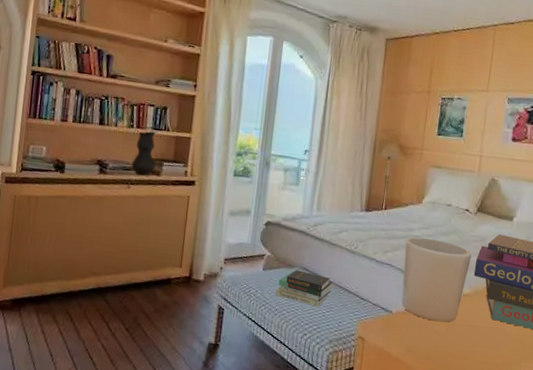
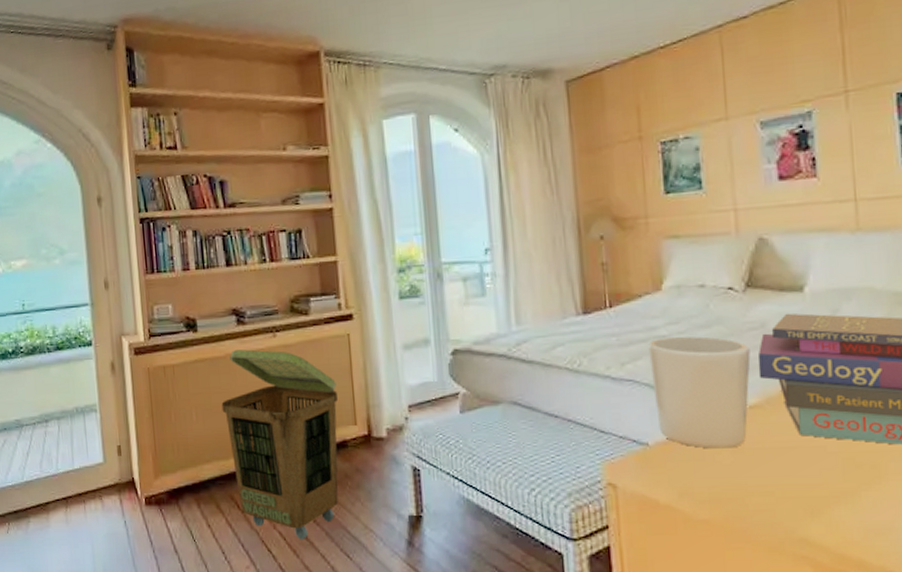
laundry basket: none [72,193,172,353] -> present [221,349,338,540]
vase: present [131,130,156,176] -> none [272,262,302,319]
books: present [275,270,334,307] -> none [482,406,560,451]

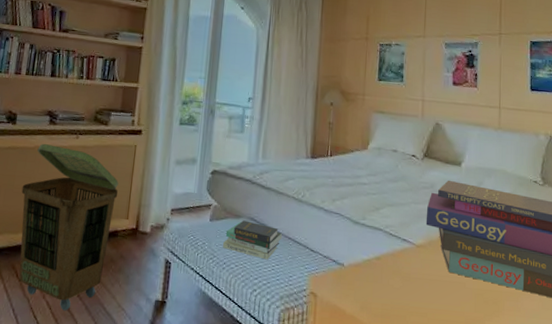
books: none [482,406,560,451] -> present [223,220,283,260]
mug: present [648,336,751,449] -> none [352,185,422,276]

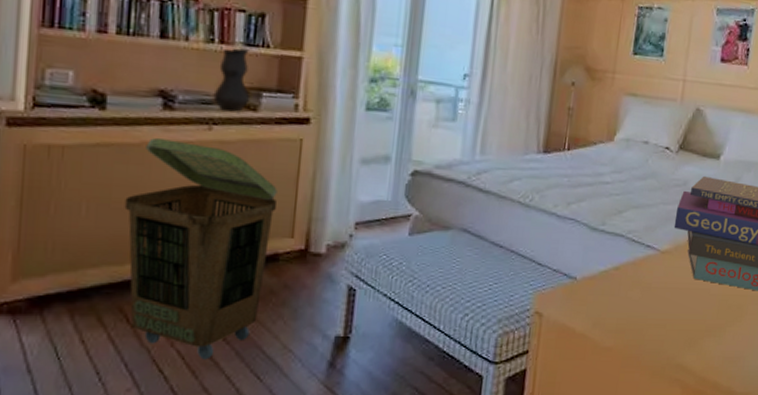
vase: none [80,81,104,126] -> present [213,46,251,113]
books: present [223,220,283,260] -> none [426,232,504,278]

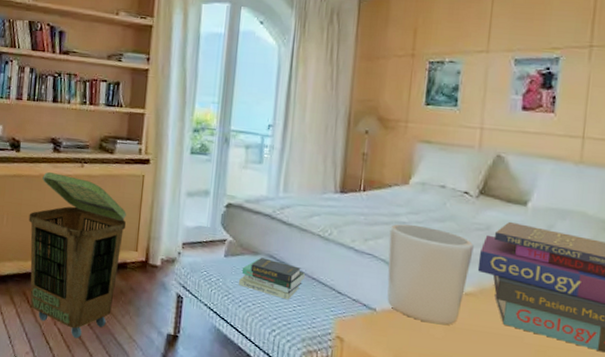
vase: present [213,46,251,113] -> none [84,107,109,155]
books: none [426,232,504,278] -> present [239,257,306,300]
mug: none [588,184,672,286] -> present [387,224,474,325]

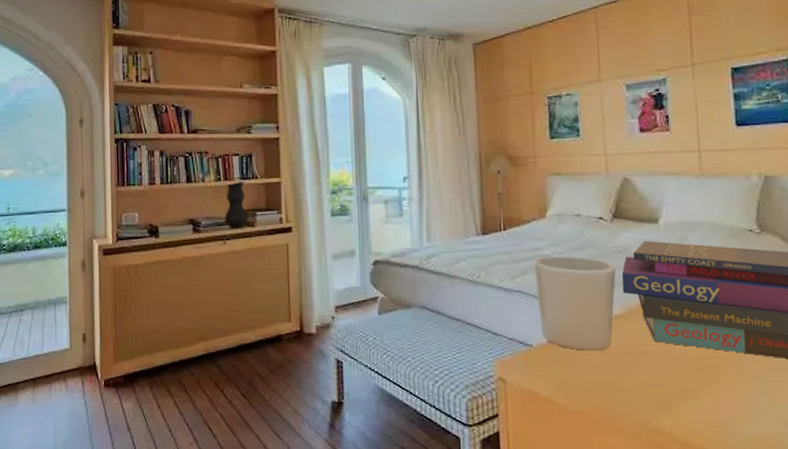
laundry basket: present [28,172,126,339] -> none [176,254,275,421]
vase: none [84,107,109,155] -> present [224,182,249,229]
books: present [239,257,306,300] -> none [396,310,460,349]

